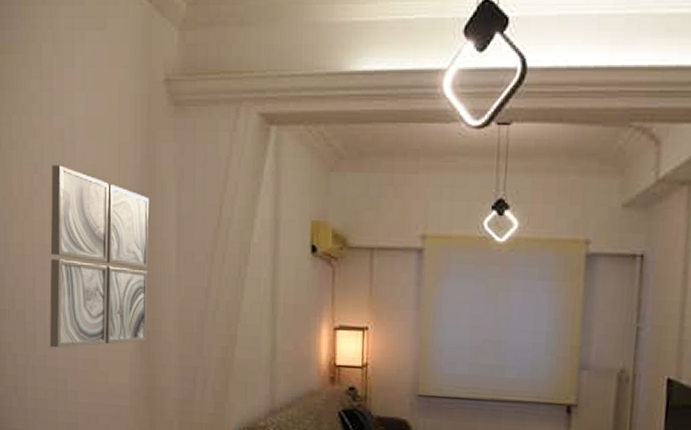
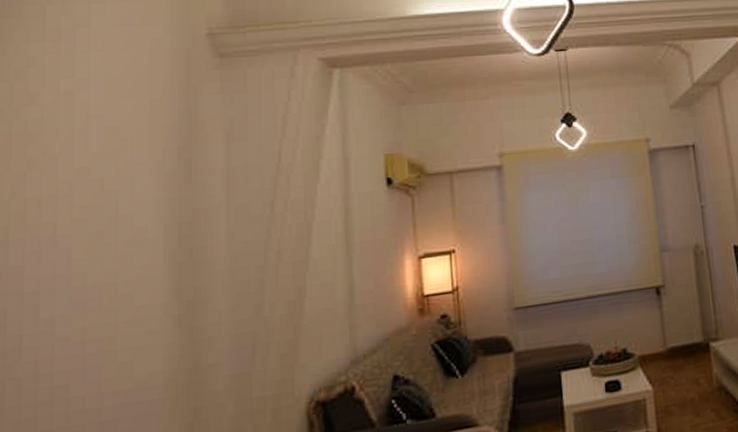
wall art: present [49,165,150,348] -> none [43,131,190,349]

